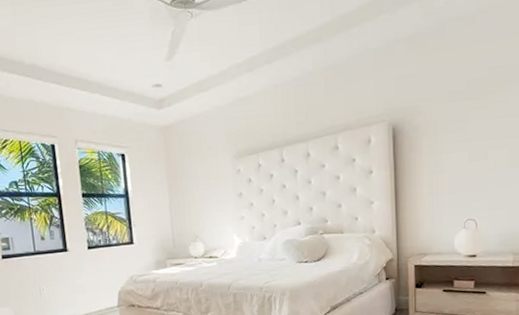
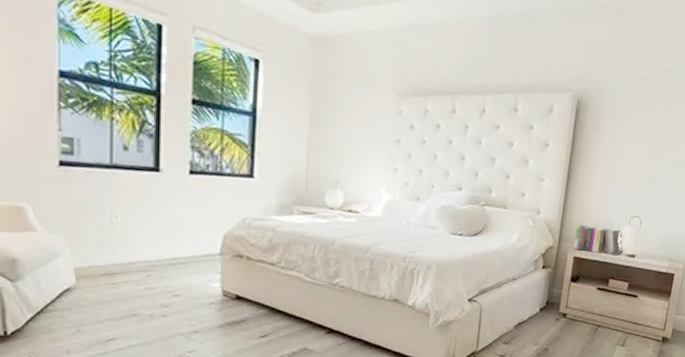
books: none [411,233,462,259] -> present [573,224,622,256]

